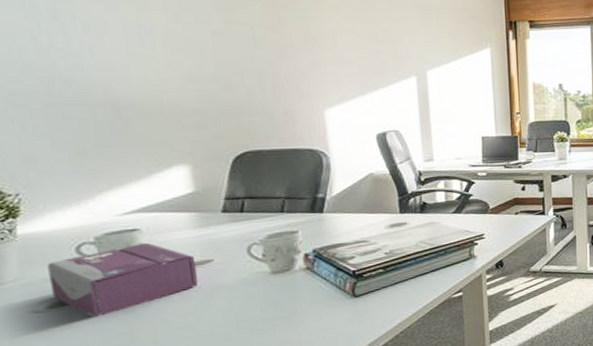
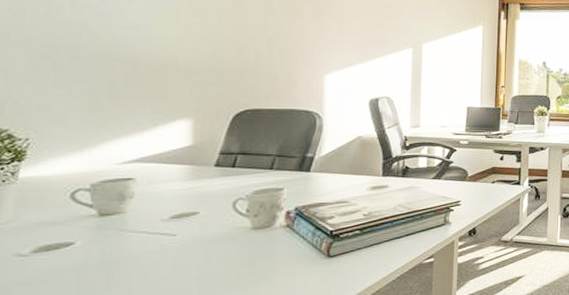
tissue box: present [47,242,198,317] -> none [40,192,182,264]

